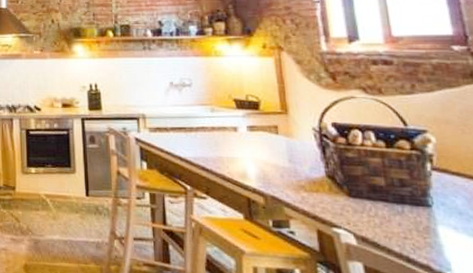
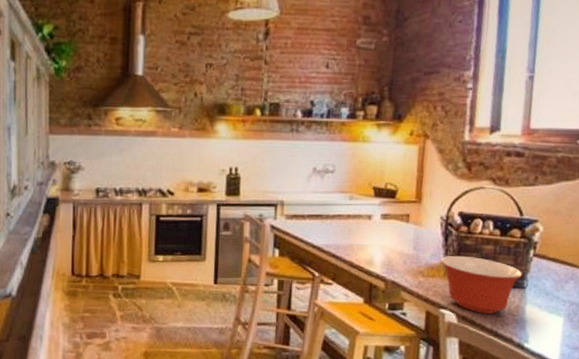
mixing bowl: none [321,169,424,236] -> present [440,256,523,314]

